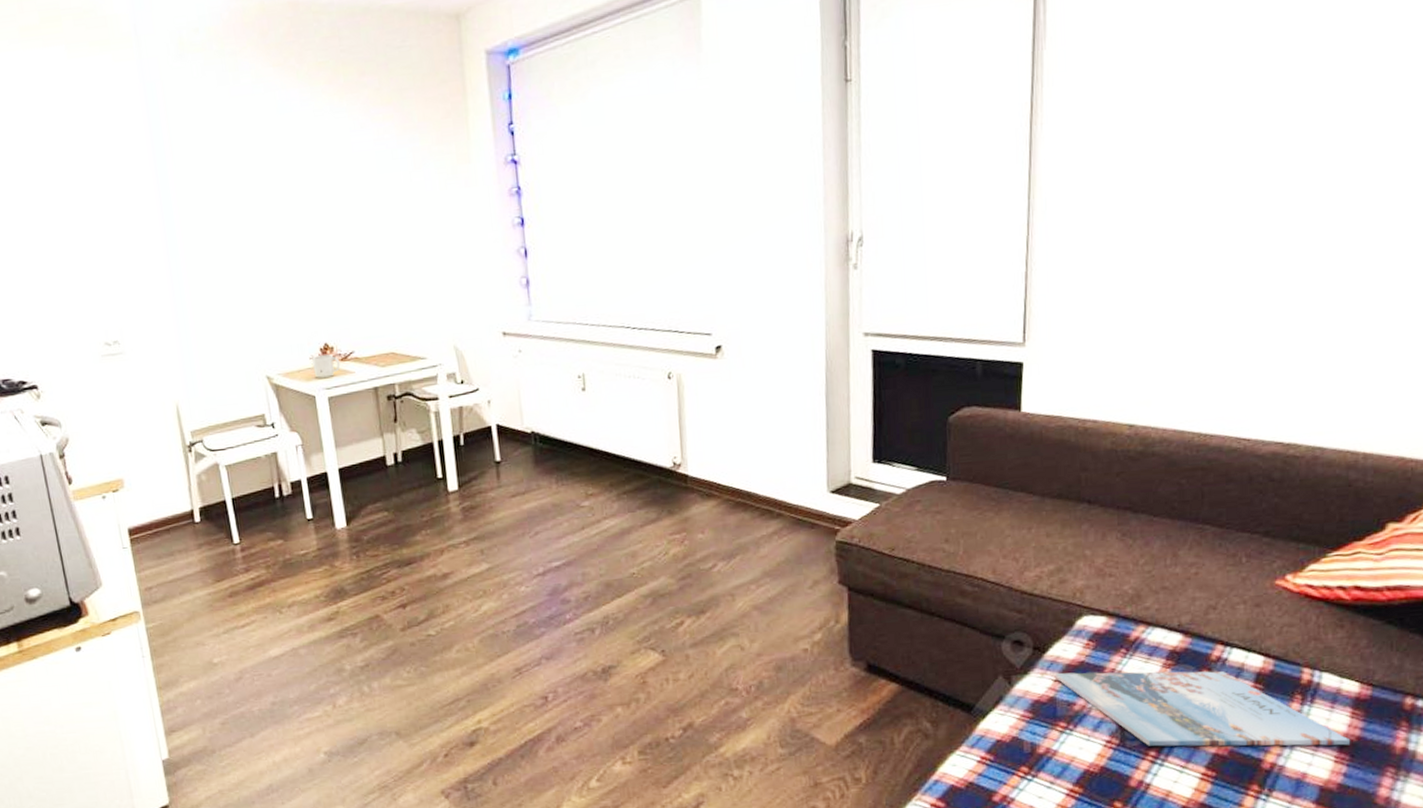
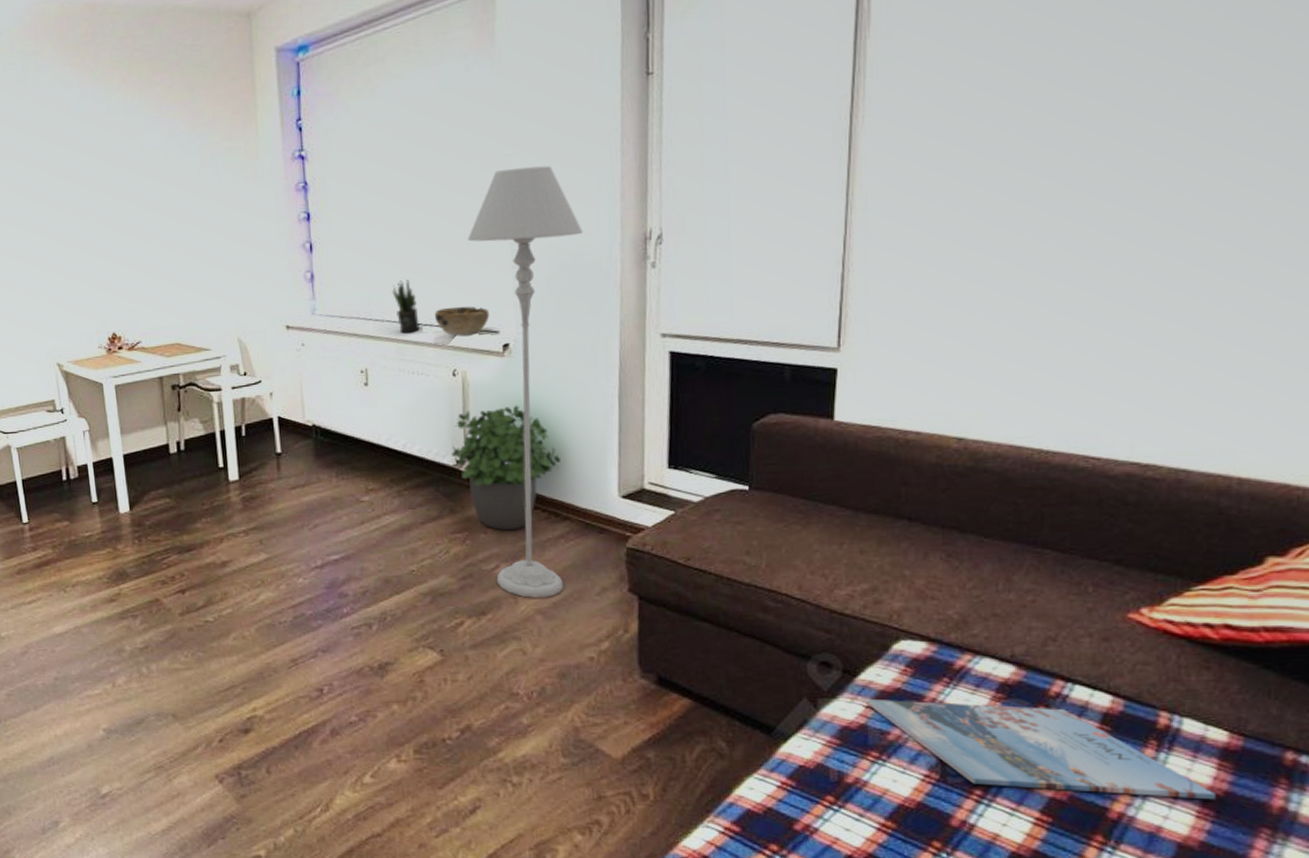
mug: present [312,354,341,378] -> none [100,344,128,367]
potted plant: none [607,284,635,338] -> present [392,280,420,334]
decorative bowl: none [648,309,702,340] -> present [434,306,490,338]
potted plant: none [668,405,772,530] -> present [451,405,560,531]
floor lamp: none [679,170,790,595] -> present [467,165,584,598]

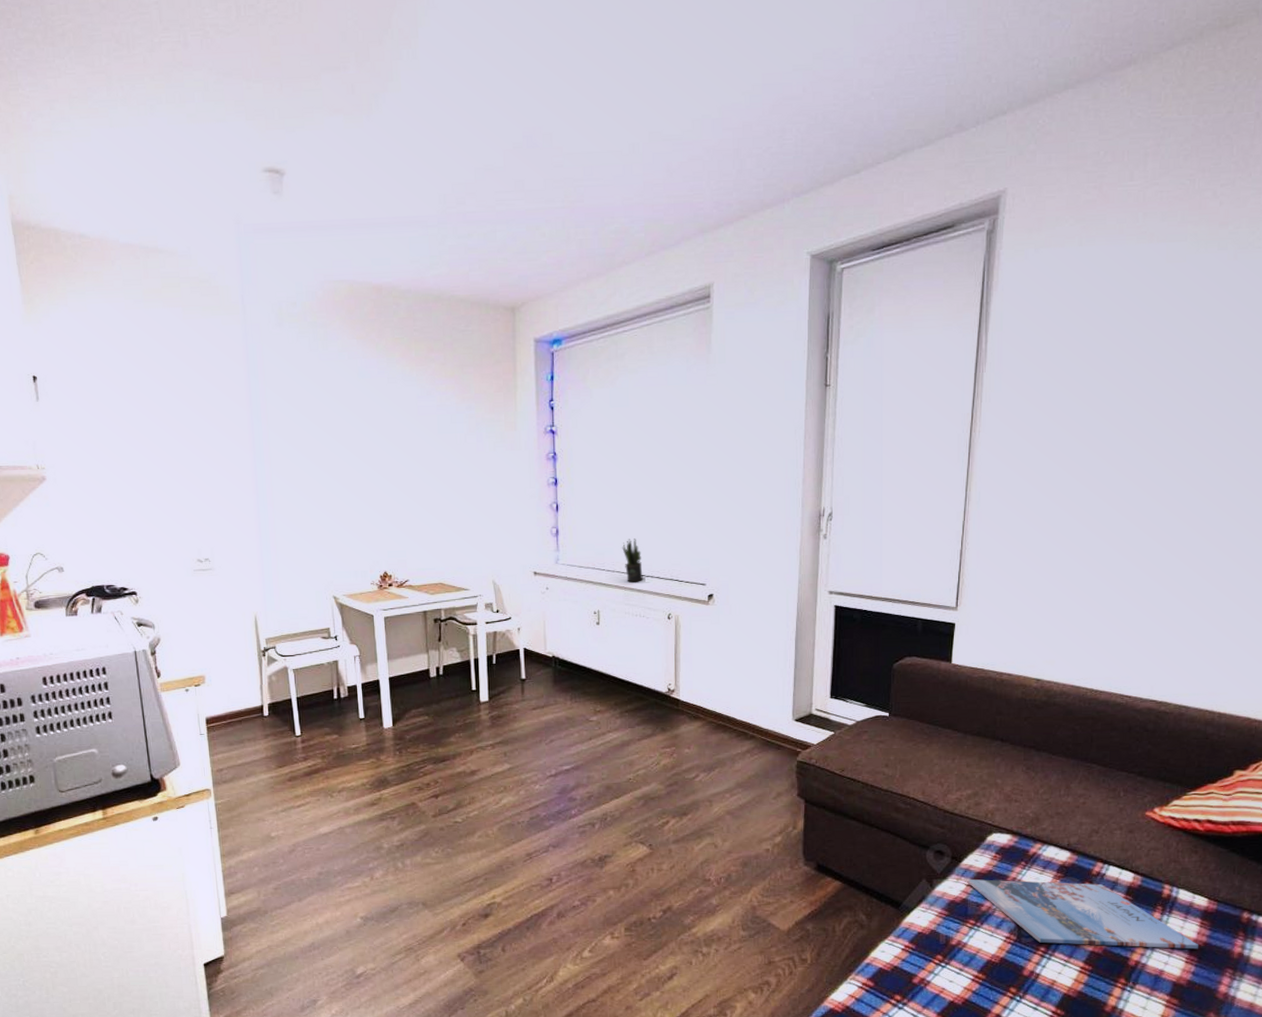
decorative bowl: present [434,306,490,338] -> none [655,562,699,588]
potted plant: present [451,405,560,531] -> none [664,644,749,747]
floor lamp: present [467,165,584,598] -> none [683,452,773,801]

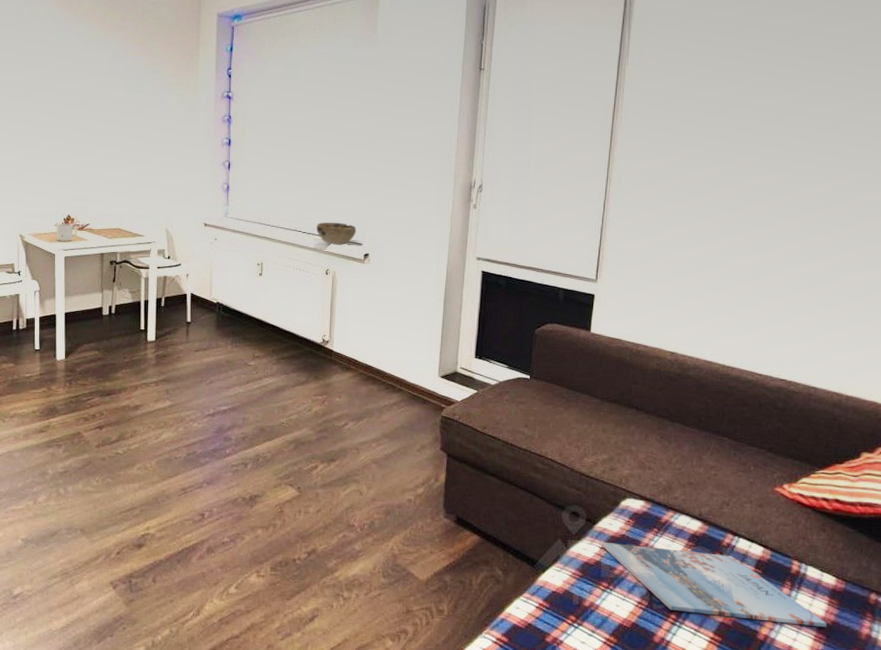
mug: none [373,581,397,601] -> present [56,224,78,241]
potted plant: present [622,538,643,583] -> none [287,198,305,238]
decorative bowl: none [655,562,699,588] -> present [316,222,357,246]

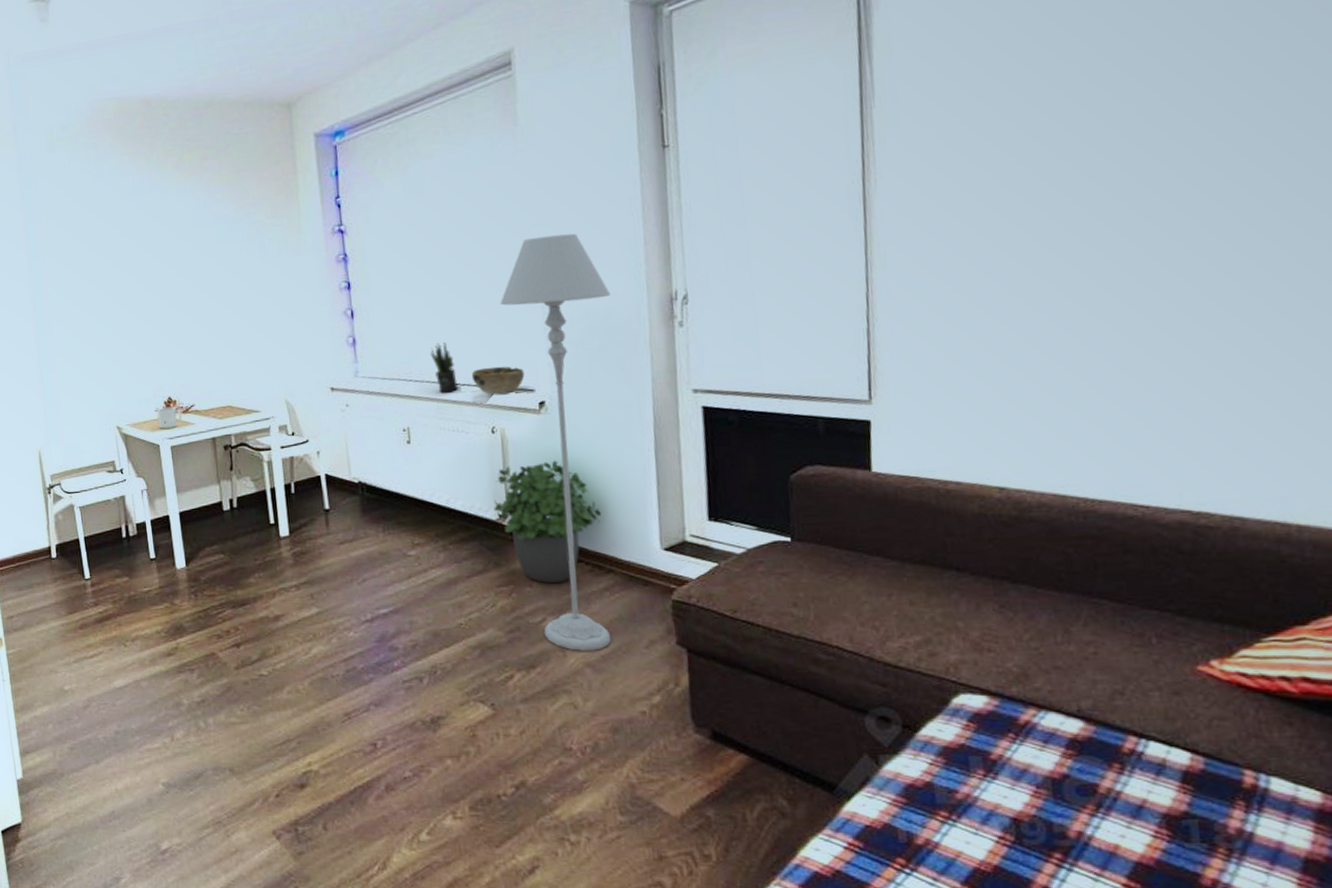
potted plant: none [287,198,305,238] -> present [430,342,458,393]
potted plant: none [320,300,399,397] -> present [494,460,601,584]
floor lamp: none [344,125,428,451] -> present [499,233,612,651]
magazine: present [602,541,828,628] -> none [931,755,1318,866]

